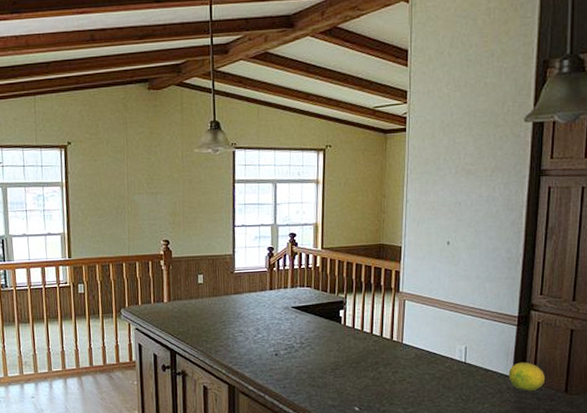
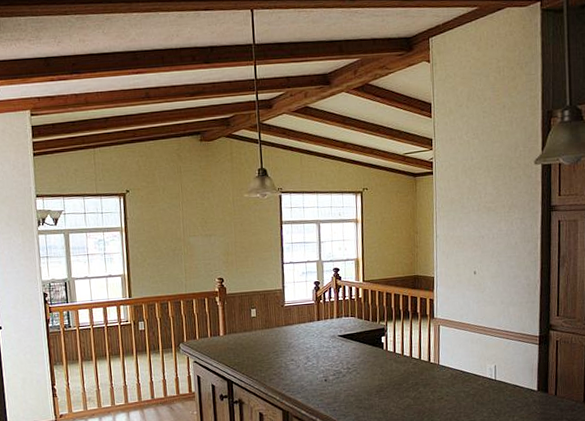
fruit: present [508,362,545,392] -> none [533,377,565,404]

